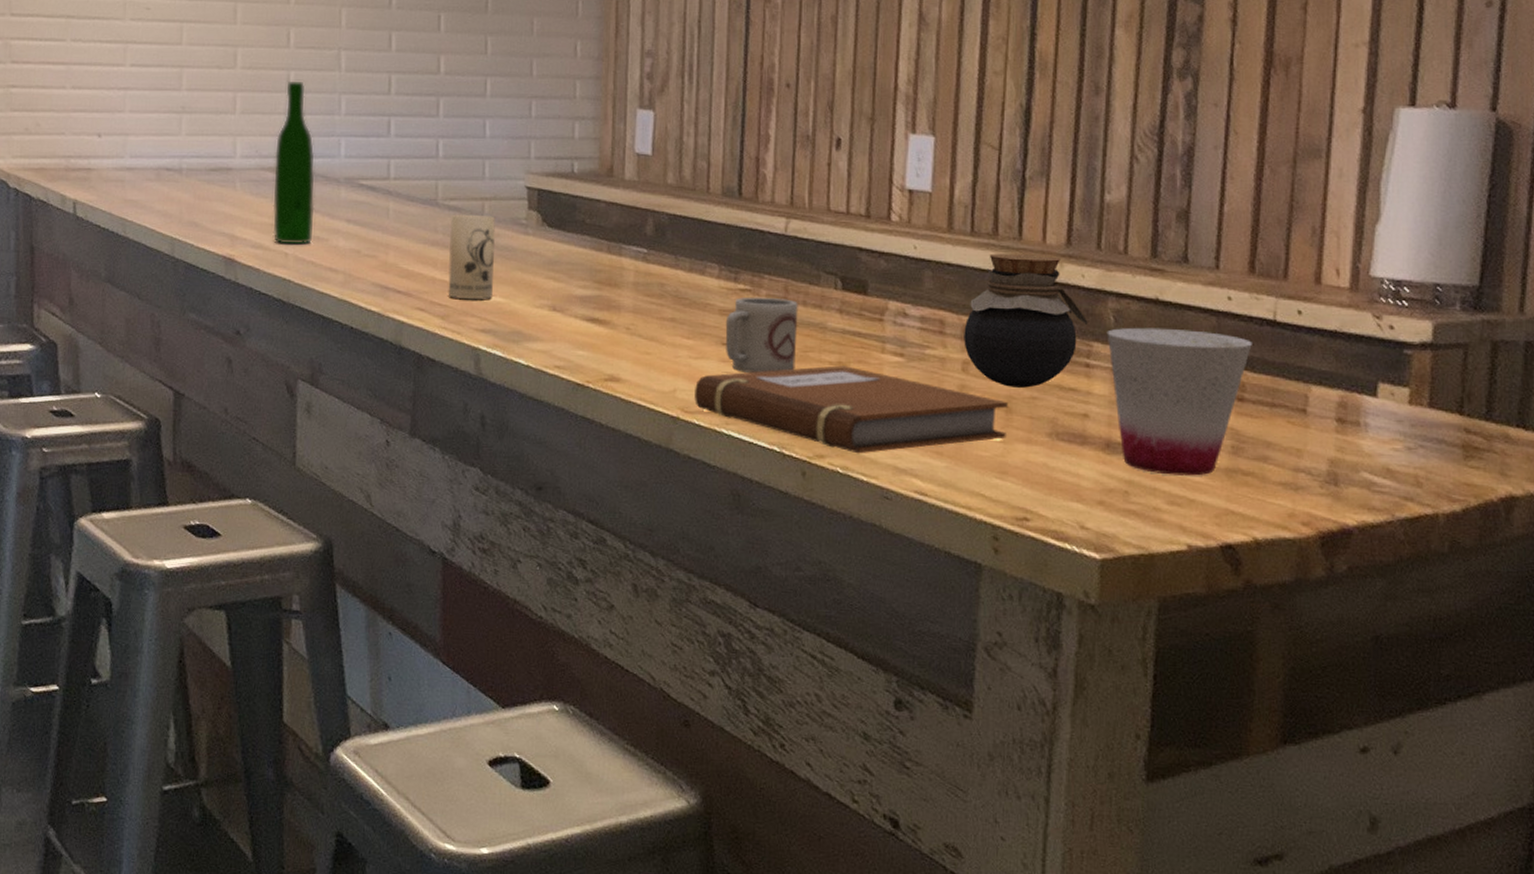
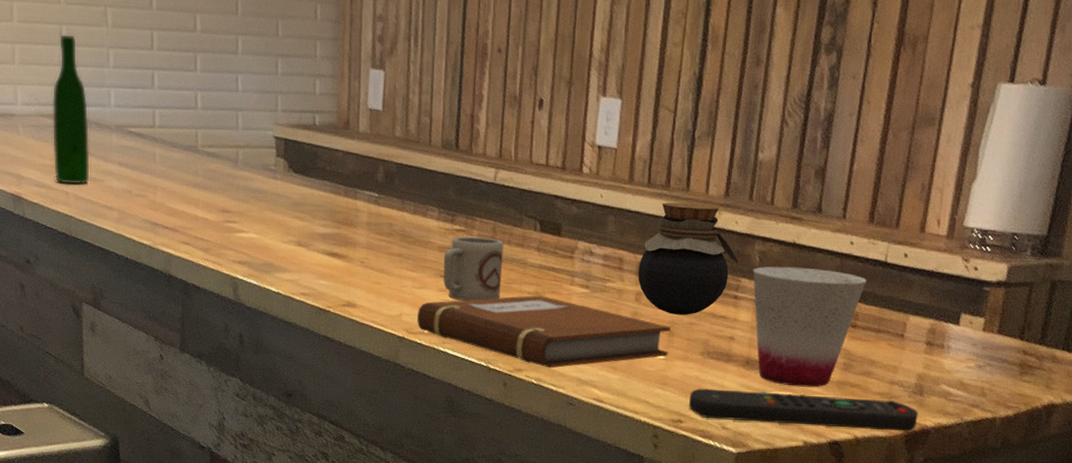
candle: present [448,214,496,299] -> none [208,160,249,235]
remote control: none [1035,478,1335,532] -> present [688,388,918,432]

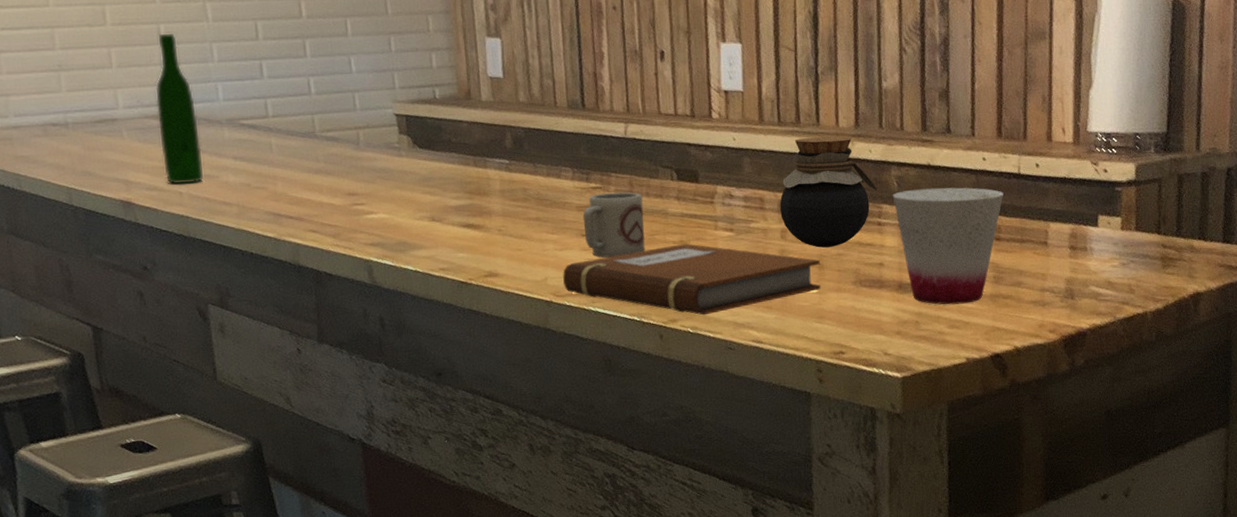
remote control: present [688,388,918,432] -> none [847,307,1073,347]

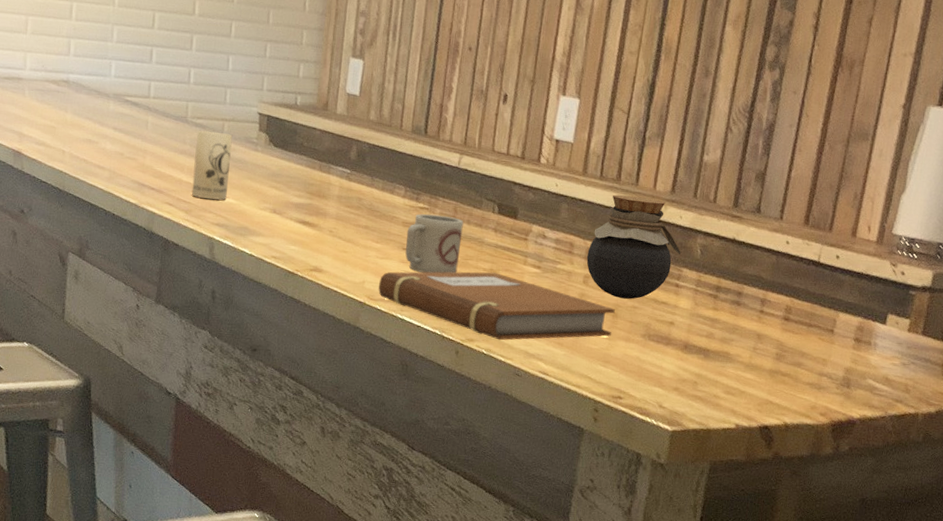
wine bottle: present [155,34,203,185] -> none [53,11,90,145]
candle: none [330,142,377,219] -> present [191,130,233,200]
cup: present [892,187,1004,305] -> none [694,259,800,374]

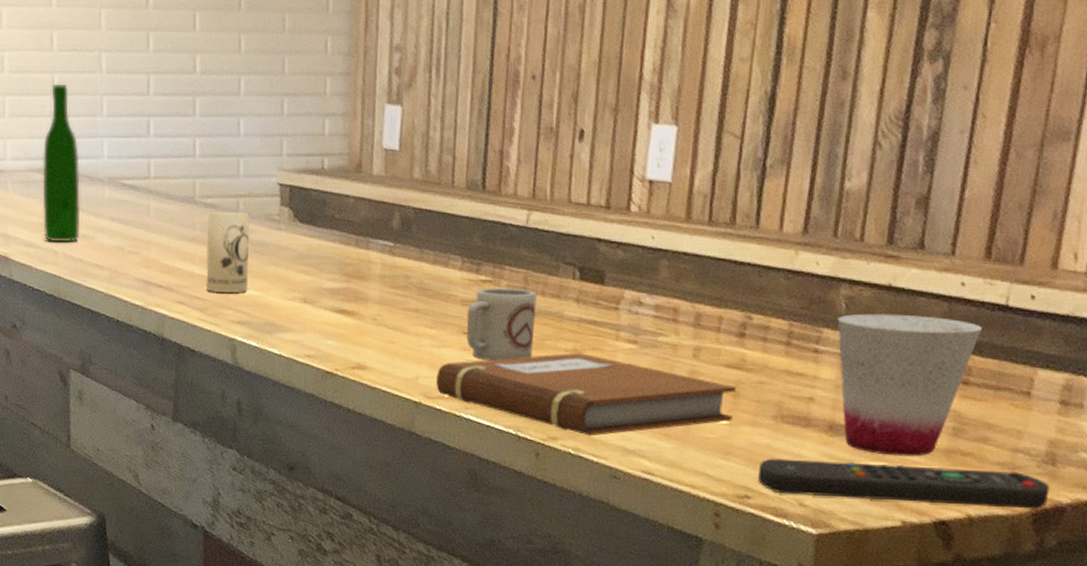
wine bottle: none [53,11,90,145] -> present [42,84,81,243]
jar: present [586,194,681,299] -> none [696,242,820,373]
remote control: none [628,368,845,421] -> present [757,458,1050,509]
cup: none [694,259,800,374] -> present [837,313,982,456]

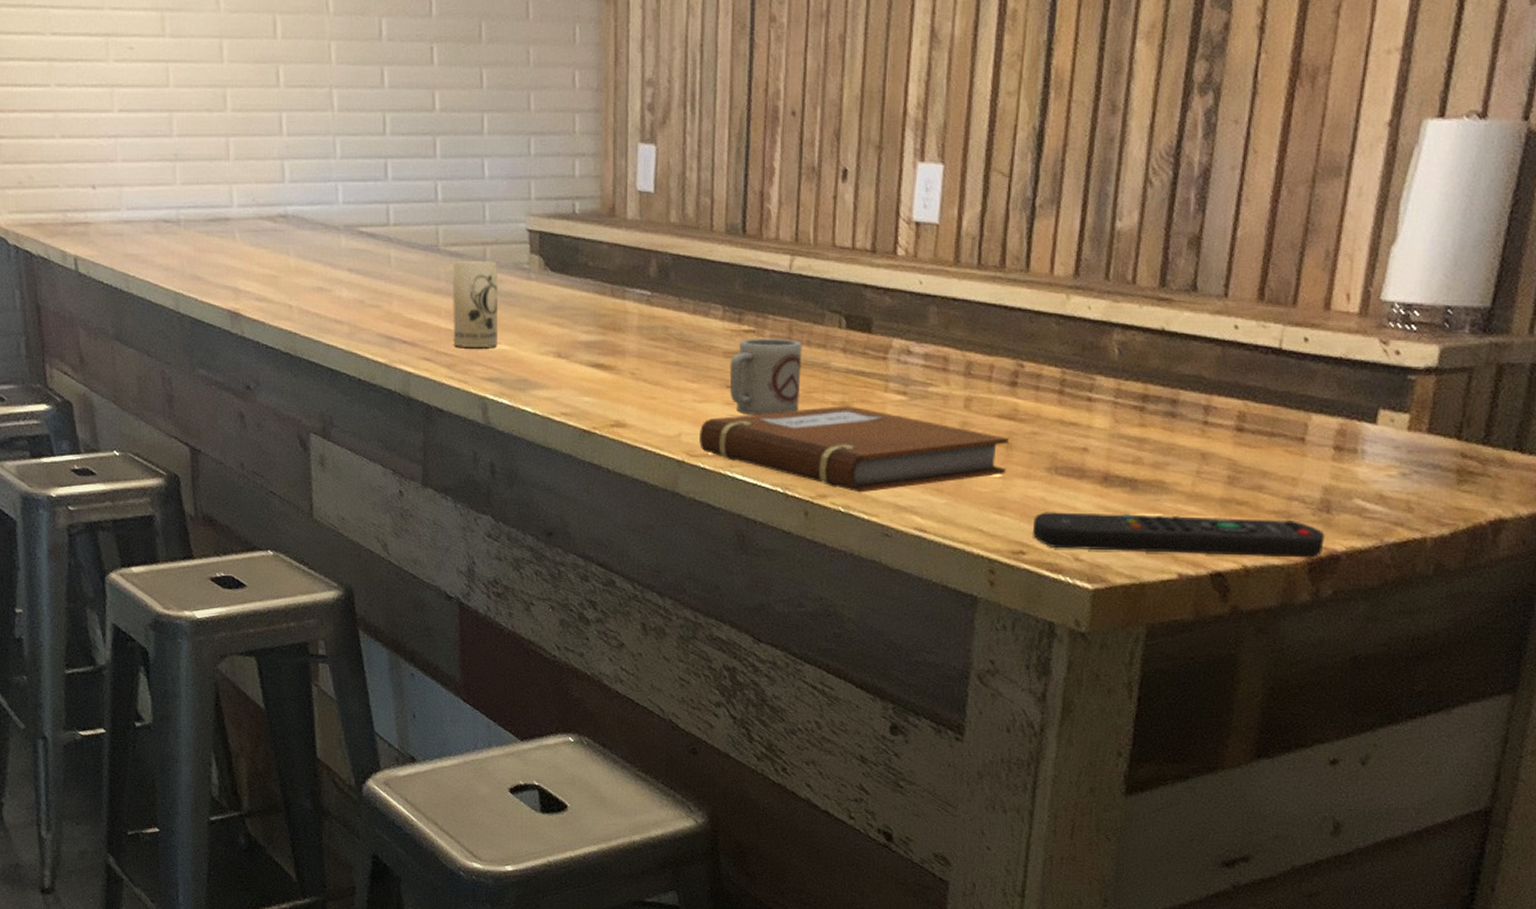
wine bottle: present [42,84,81,243] -> none [272,124,316,296]
cup: present [837,313,982,456] -> none [1110,359,1256,507]

